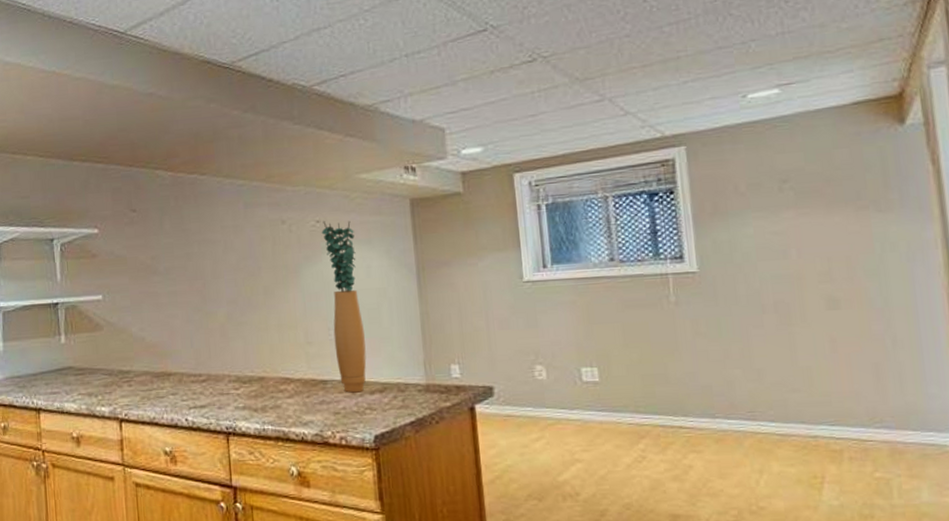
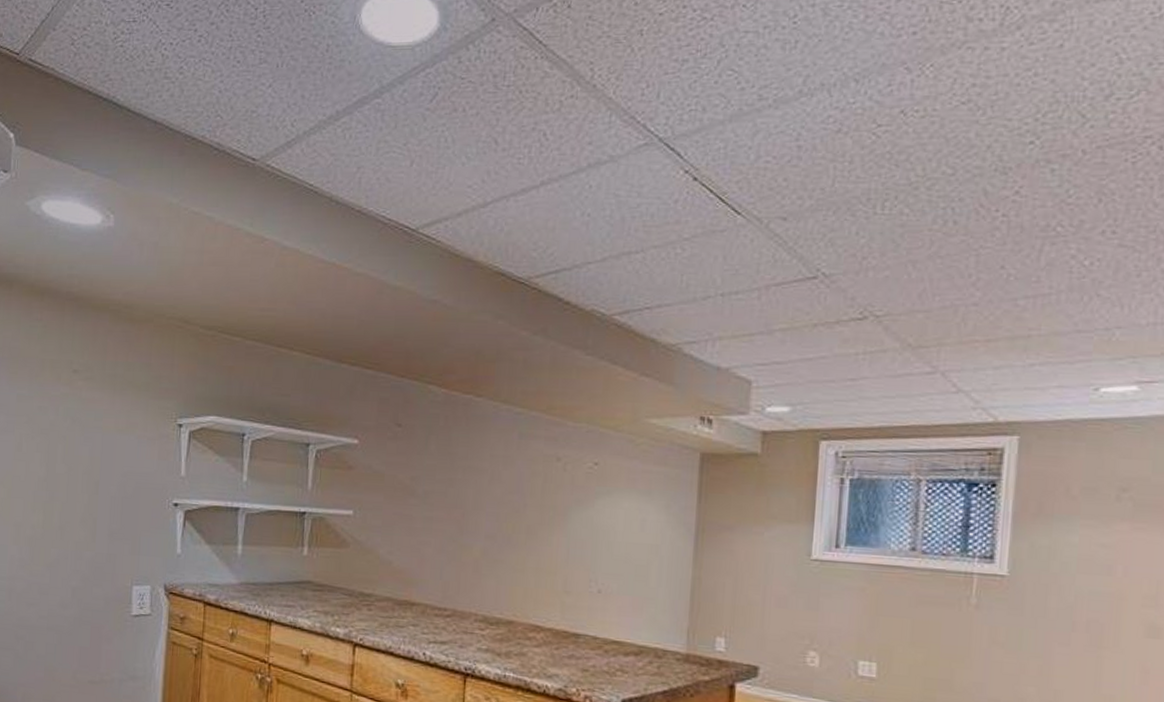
vase: present [321,220,367,393] -> none [593,464,634,652]

